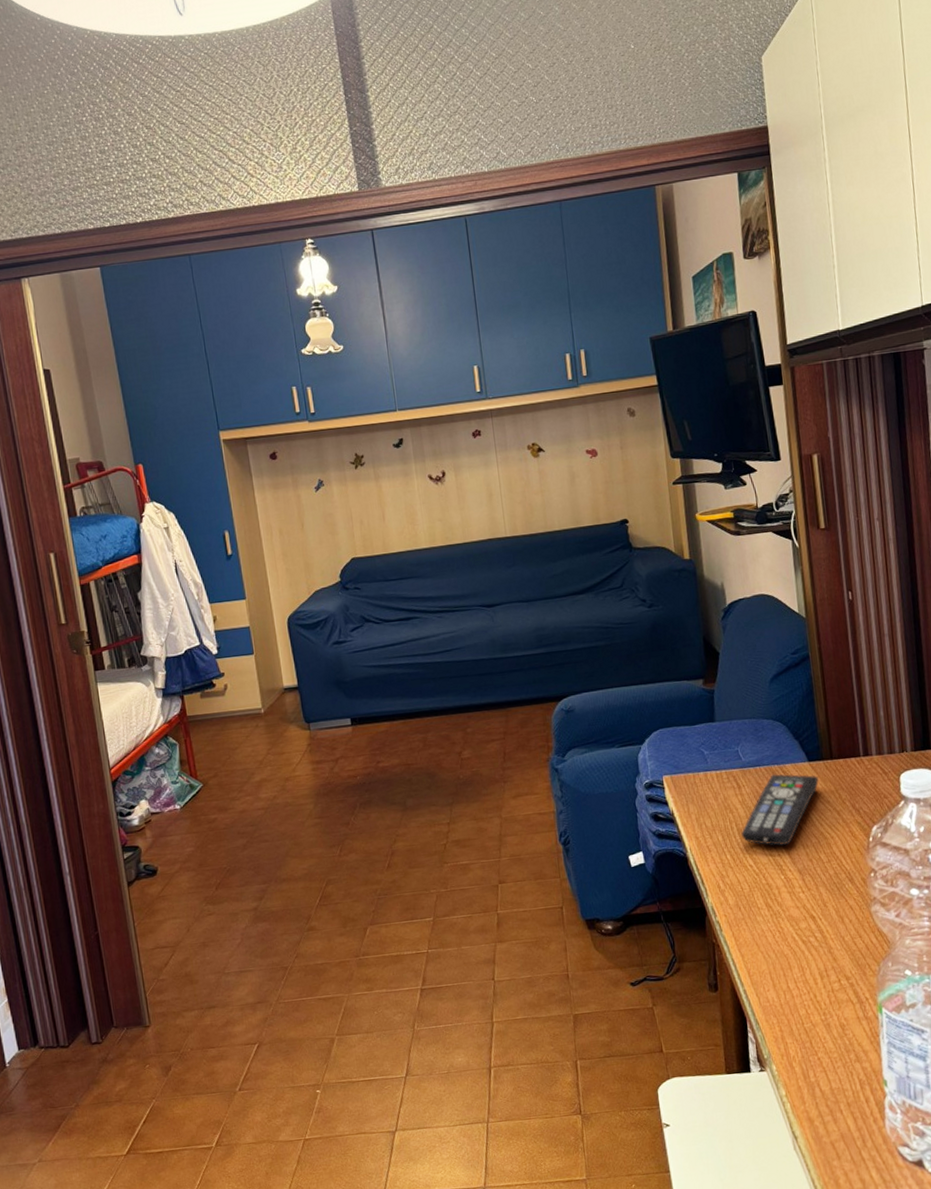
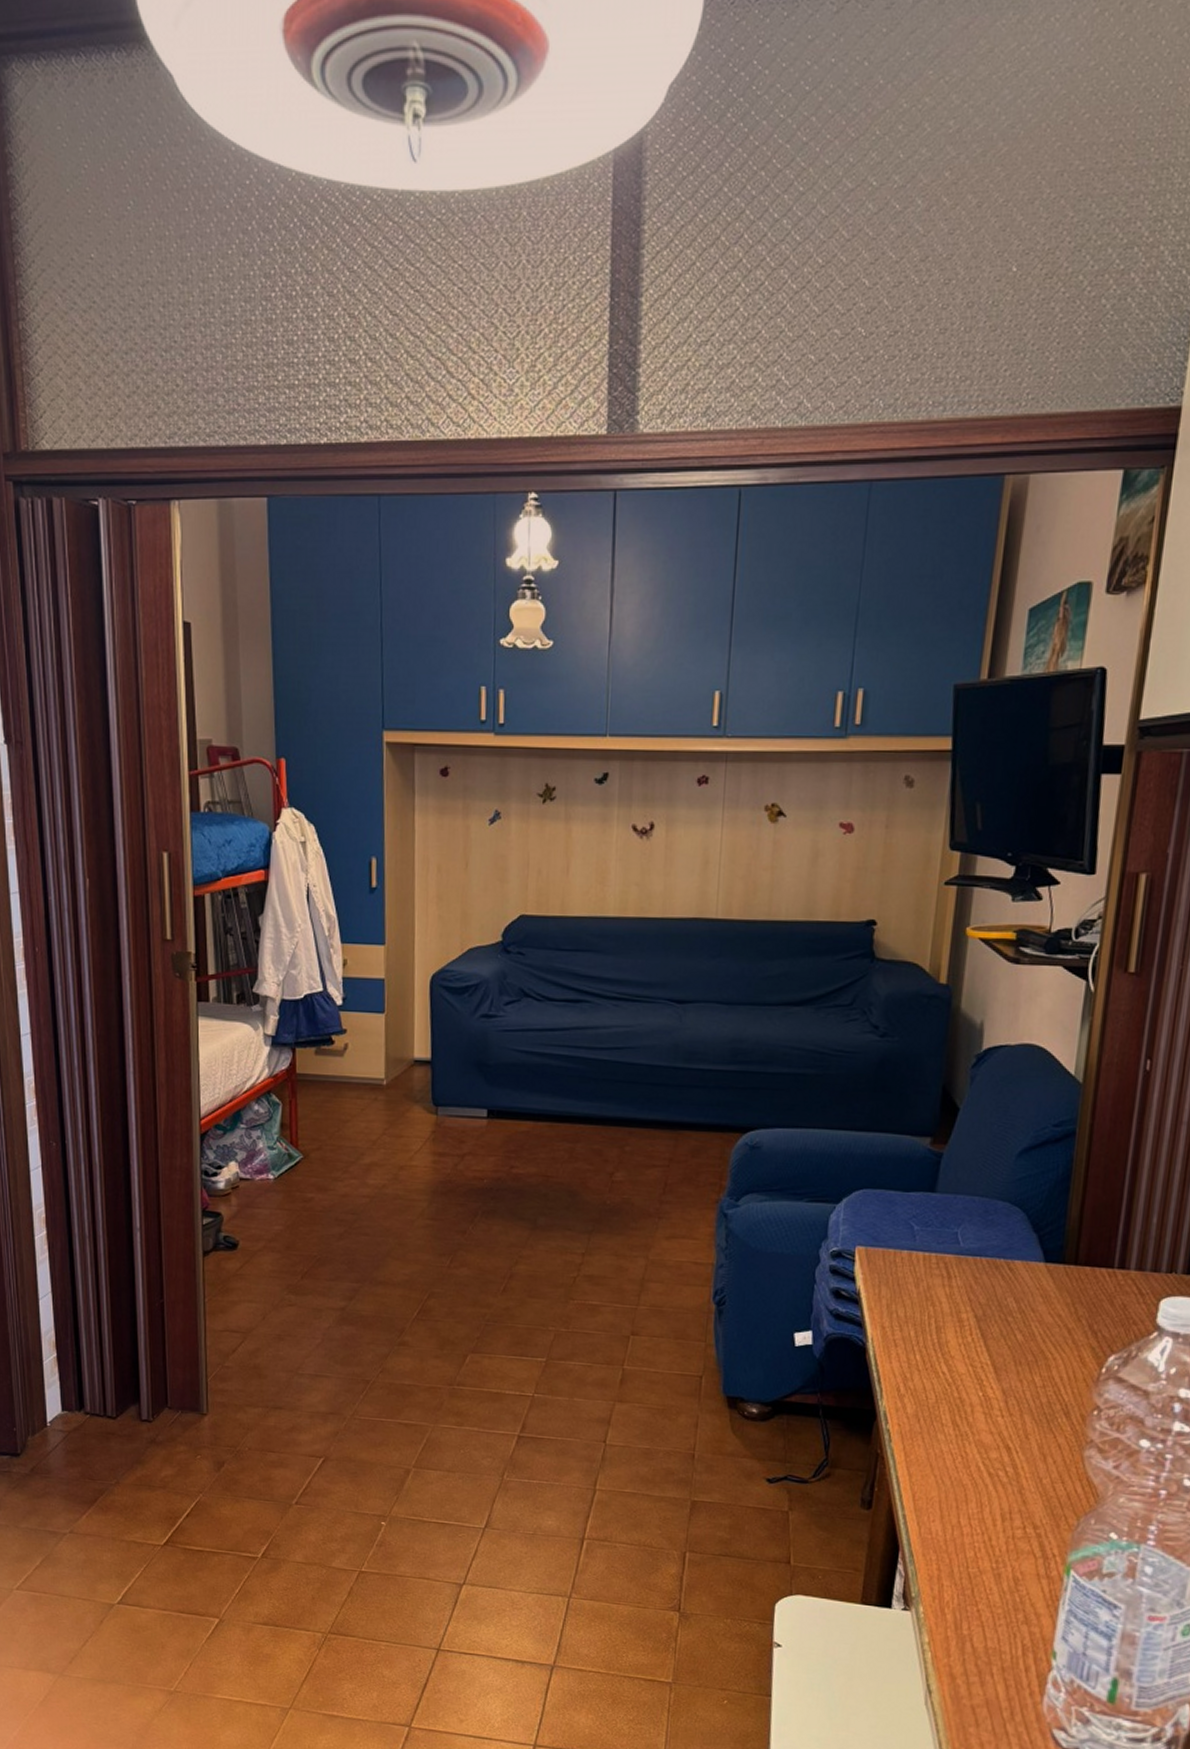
remote control: present [741,773,819,846] -> none [939,1268,1053,1357]

